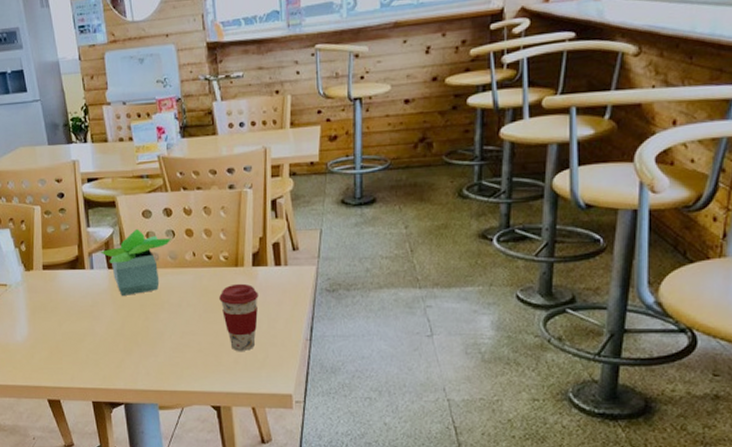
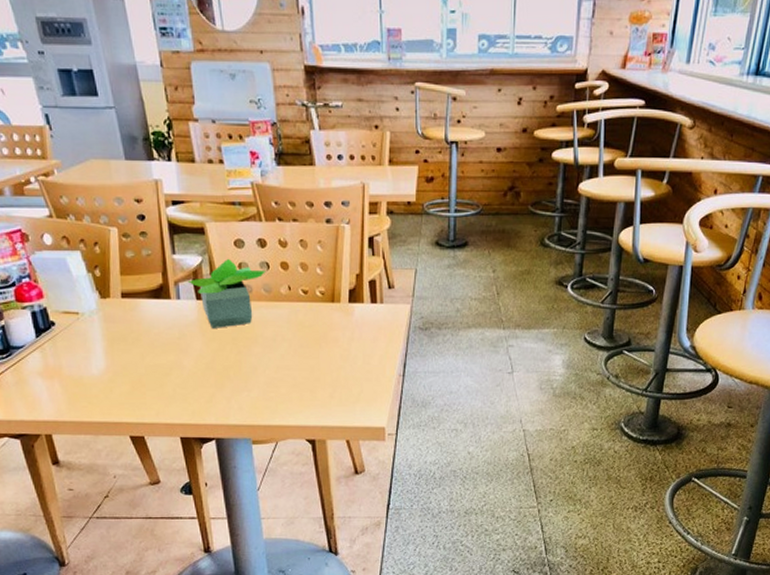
coffee cup: present [219,283,259,351] -> none [315,319,354,386]

